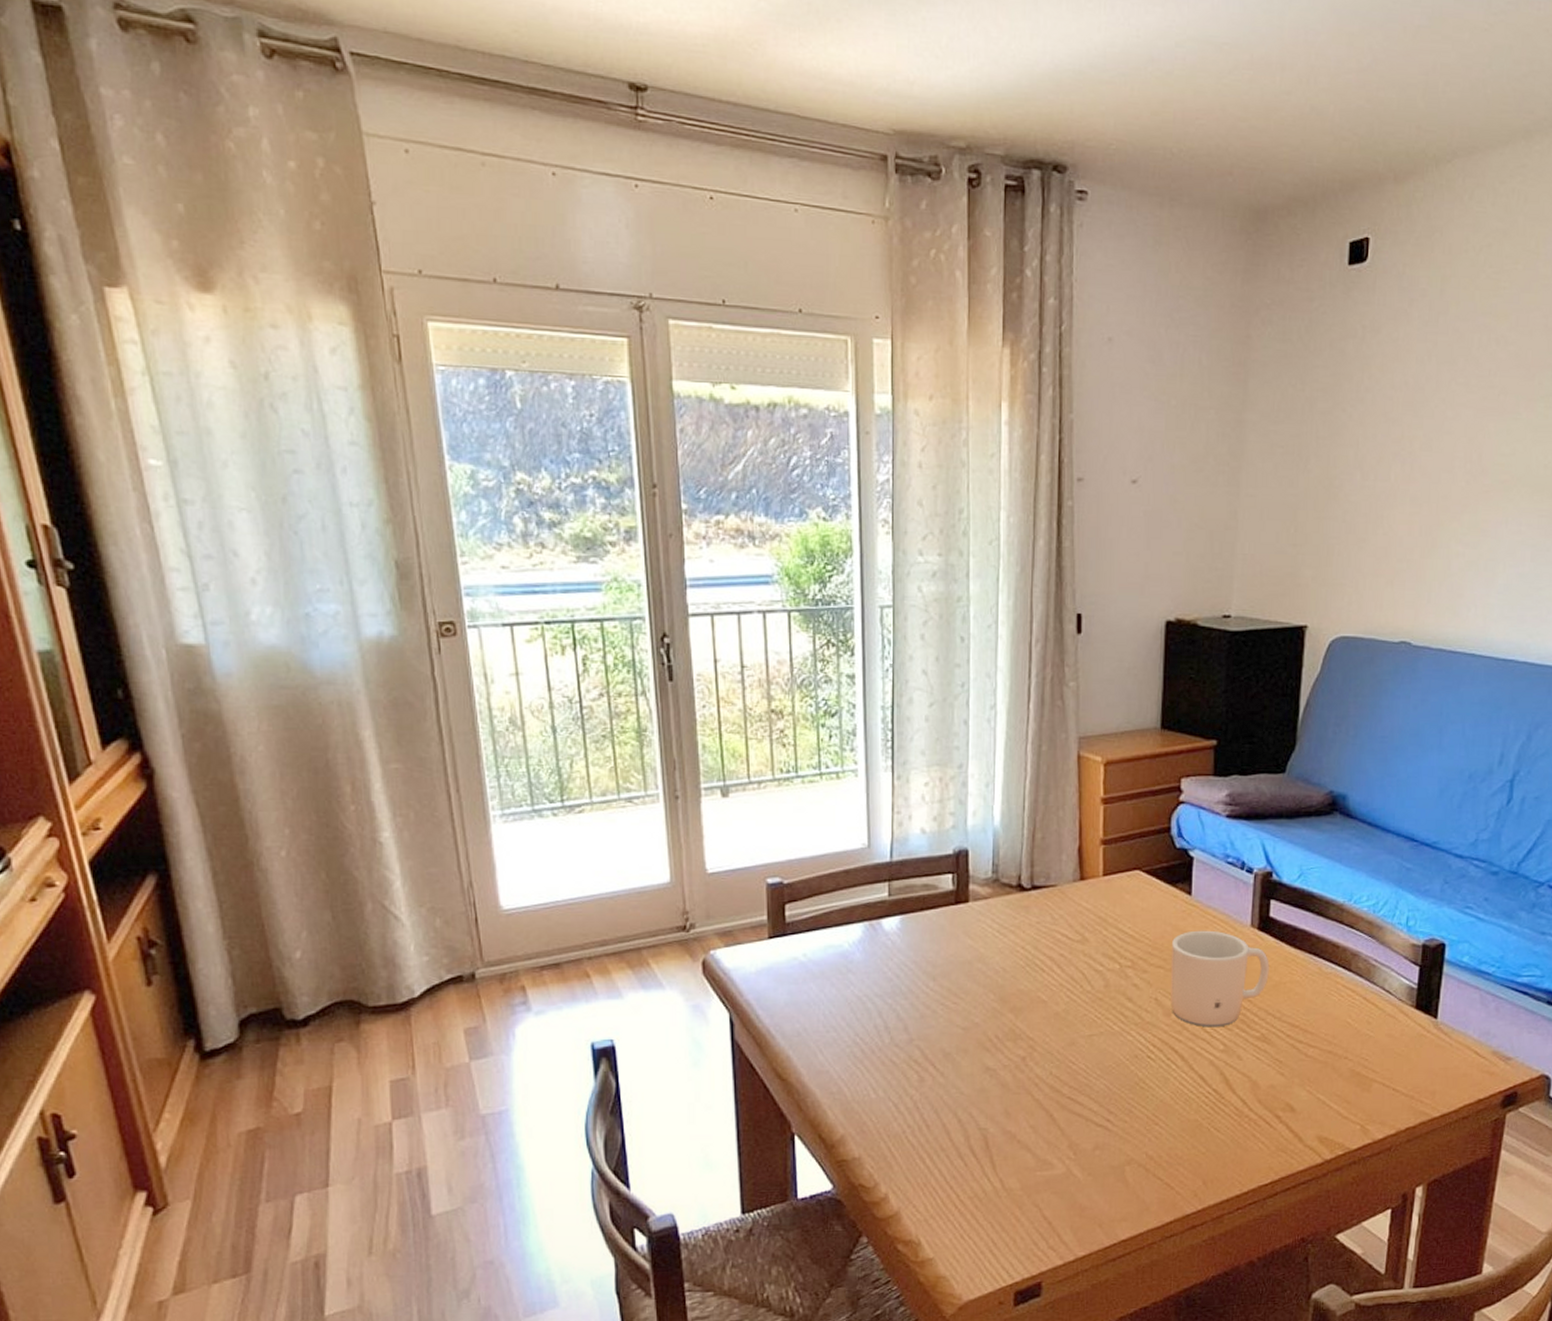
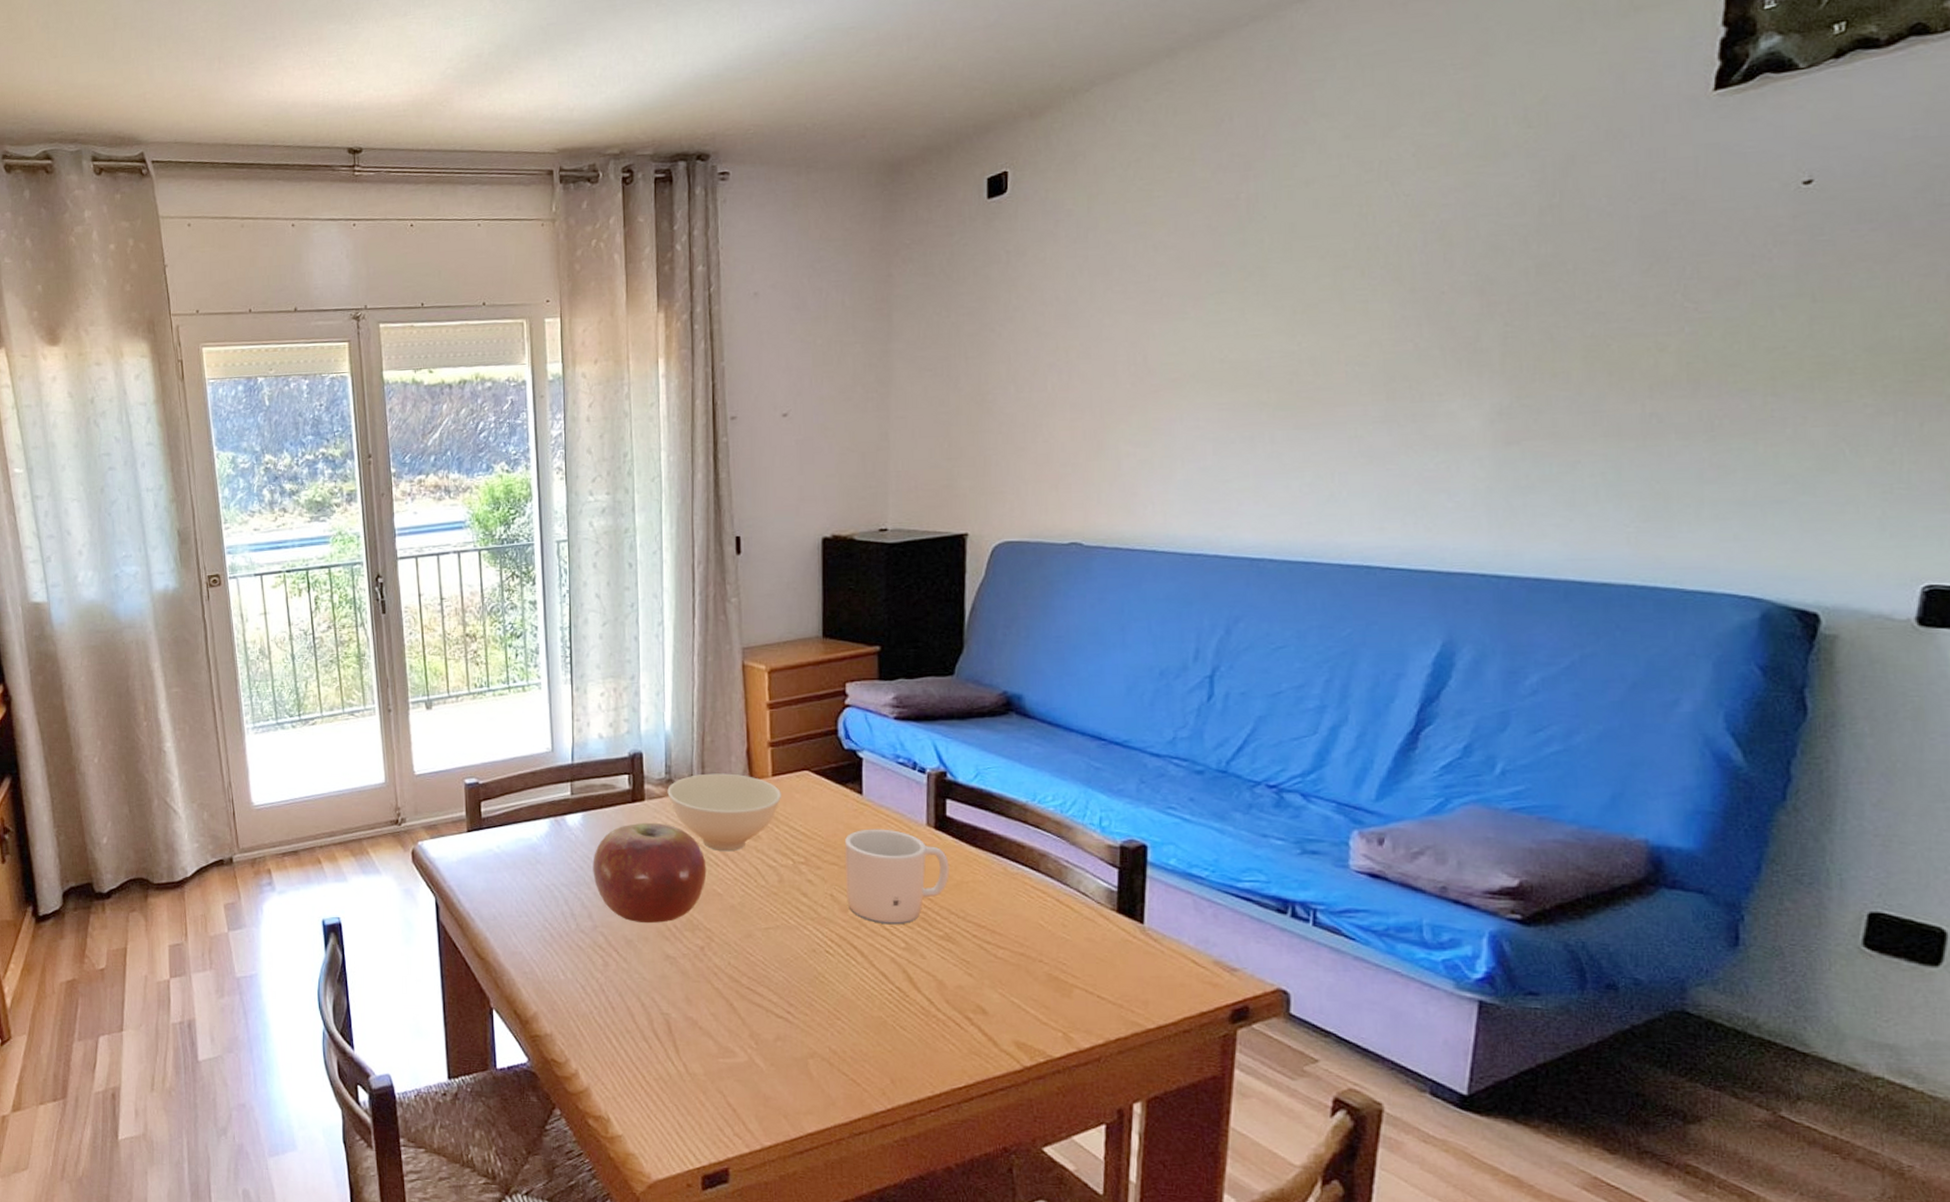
fruit: none [910,926,1032,1035] -> present [592,822,707,924]
bowl: none [993,873,1112,955] -> present [667,773,782,851]

